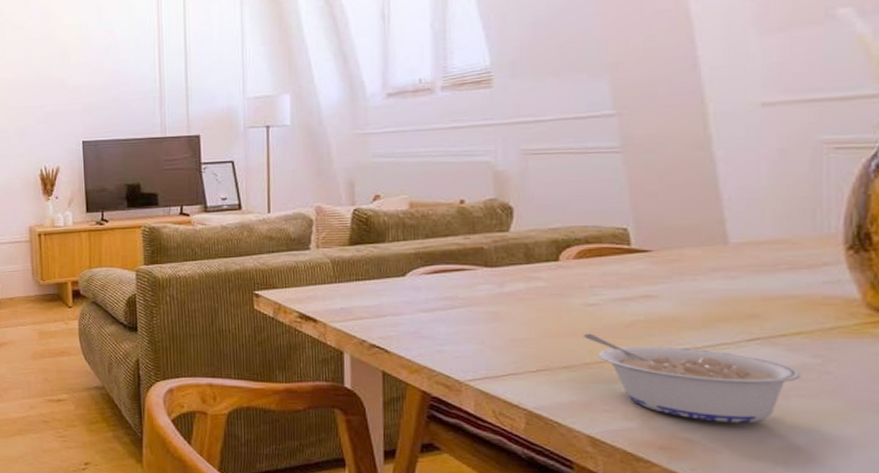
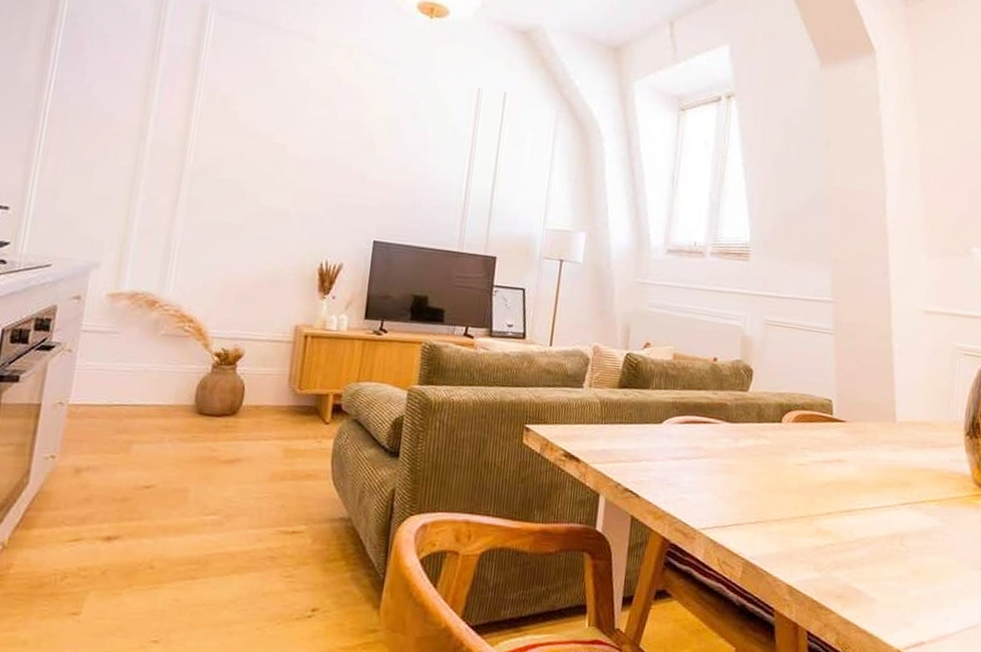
legume: present [582,333,802,423] -> none [792,490,933,576]

